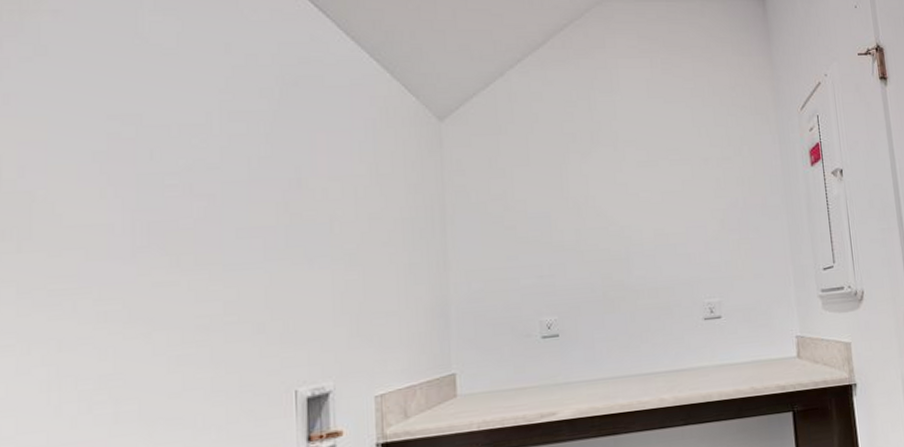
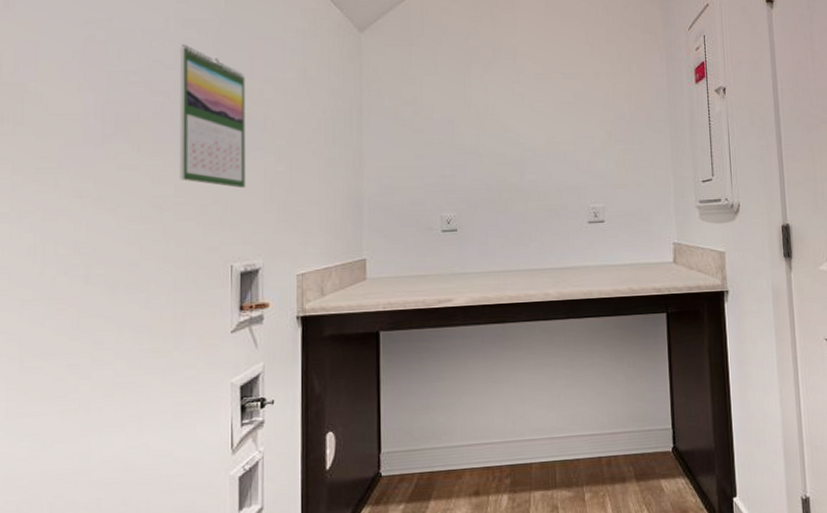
calendar: none [227,140,311,302] -> present [180,44,246,189]

